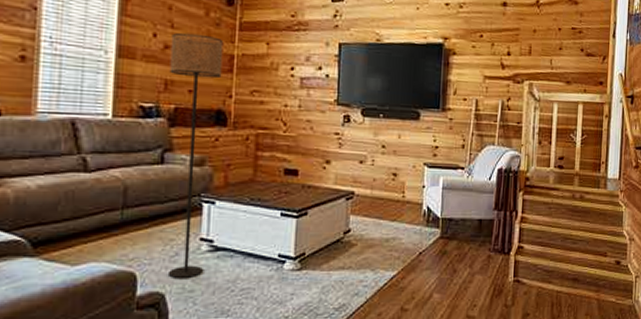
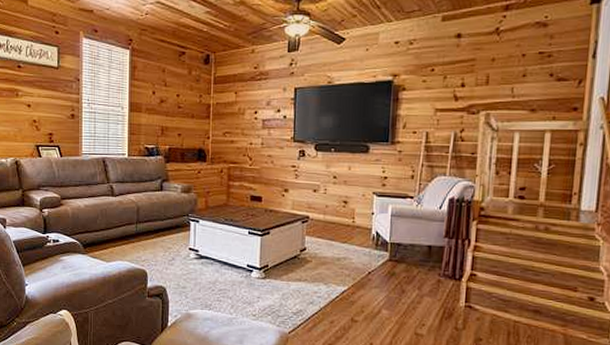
floor lamp: present [167,32,224,278] -> none [164,89,202,277]

